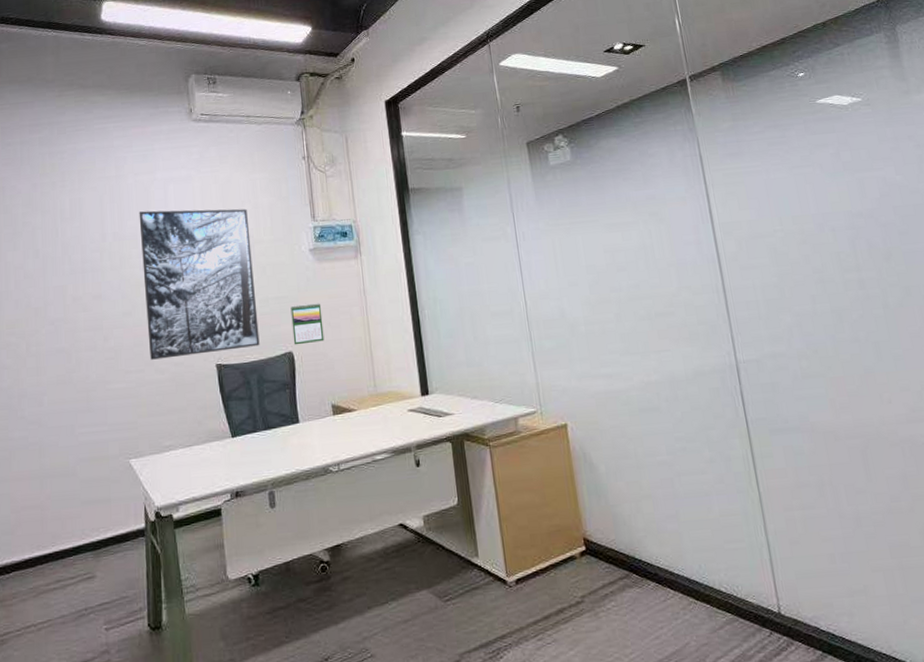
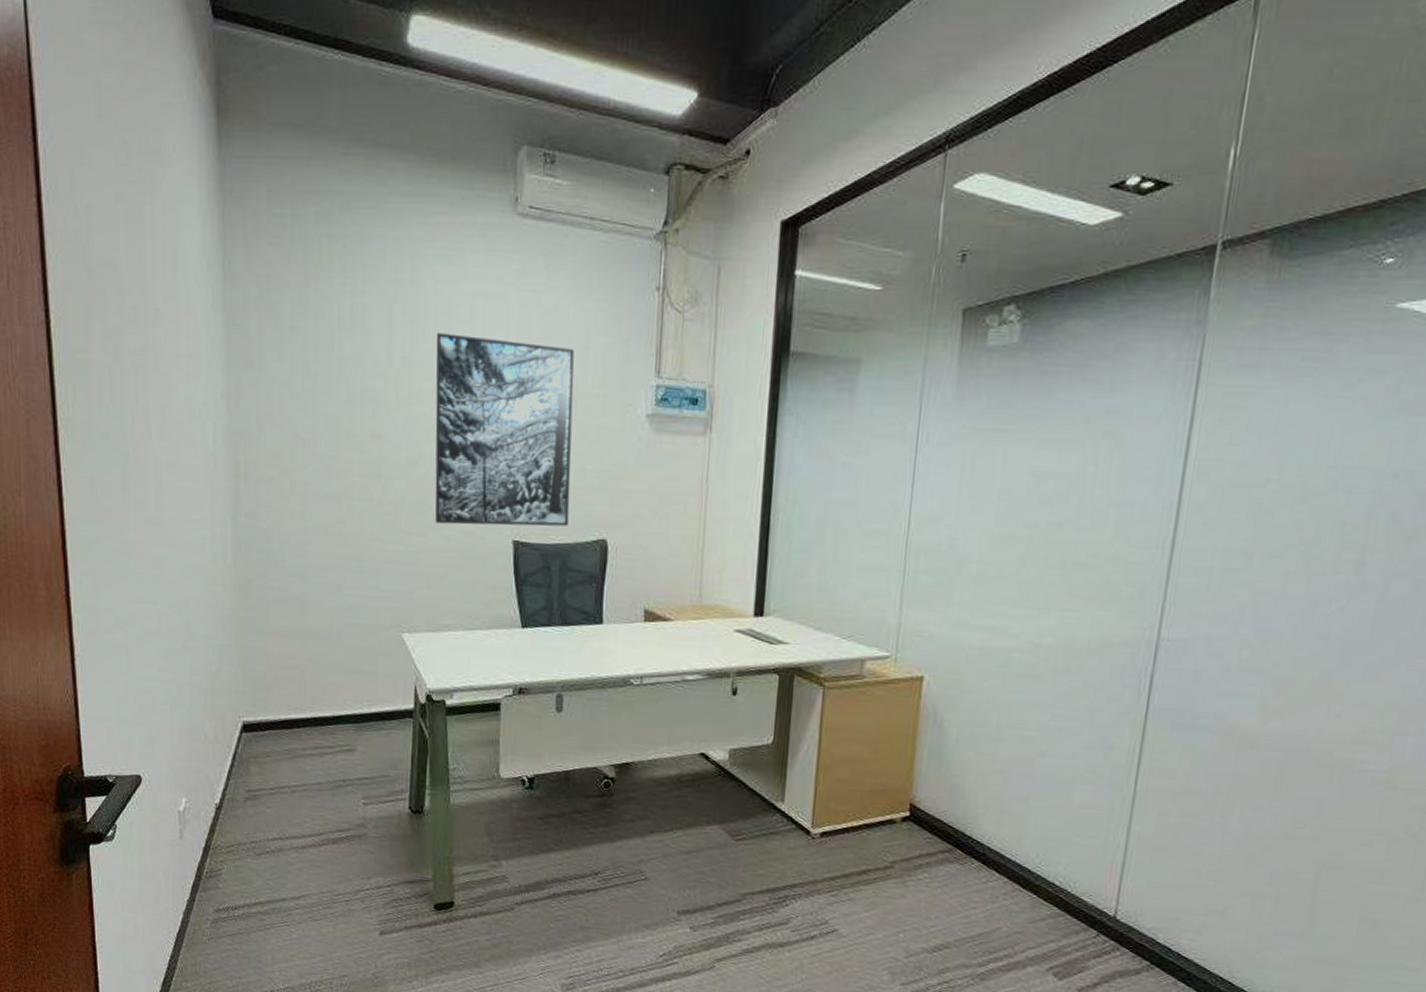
calendar: present [290,303,325,345] -> none [609,483,651,533]

